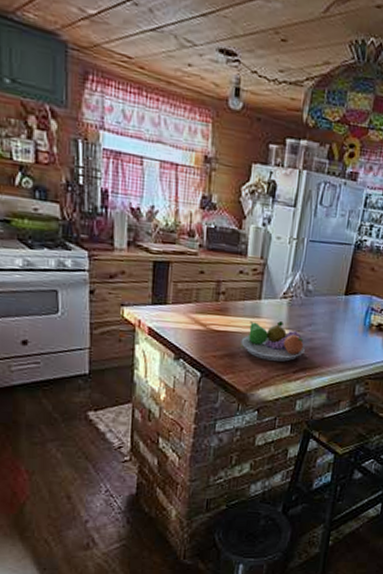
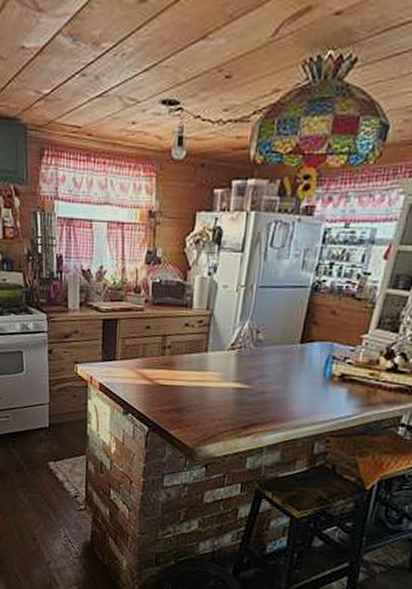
fruit bowl: present [241,320,305,362] -> none [187,373,255,417]

